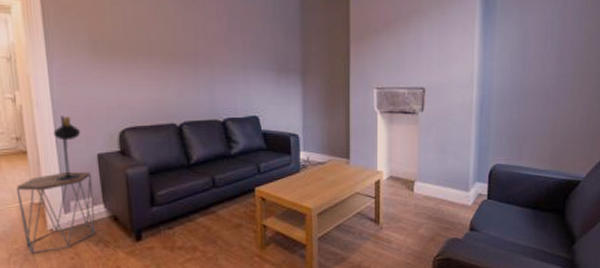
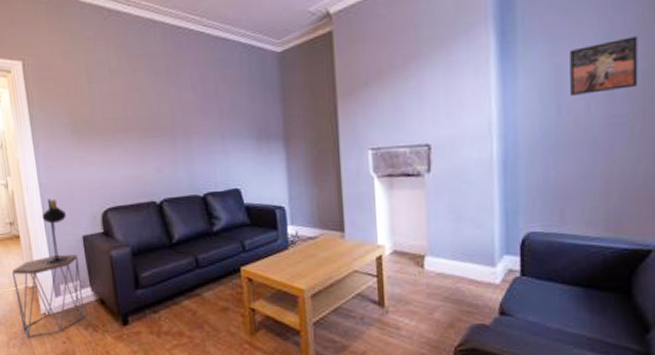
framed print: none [533,15,582,57] -> present [570,36,638,96]

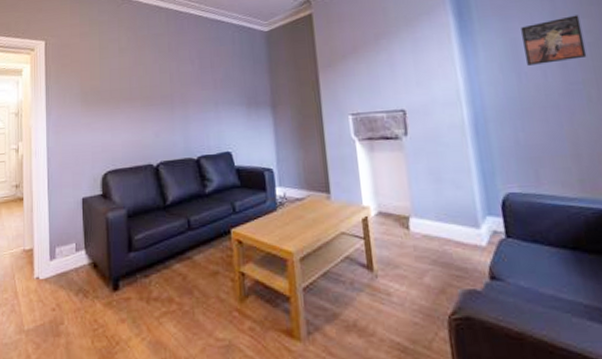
side table: present [12,254,84,338] -> none [11,216,77,304]
table lamp: present [42,198,70,266] -> none [44,162,70,228]

